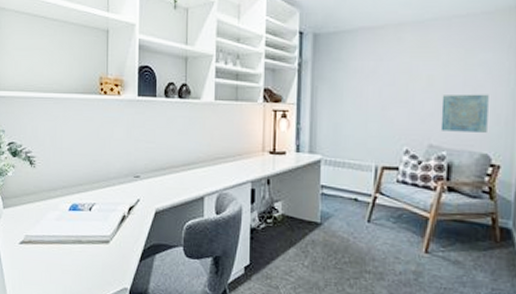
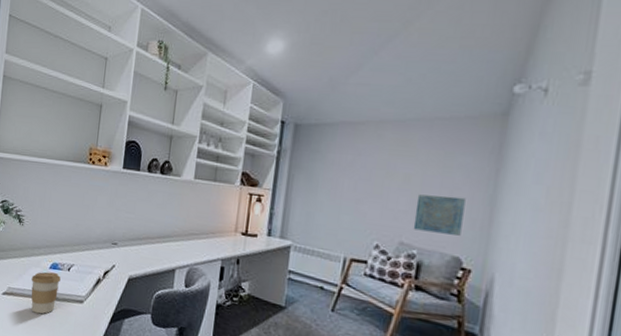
coffee cup: none [50,214,82,260] -> present [31,271,61,314]

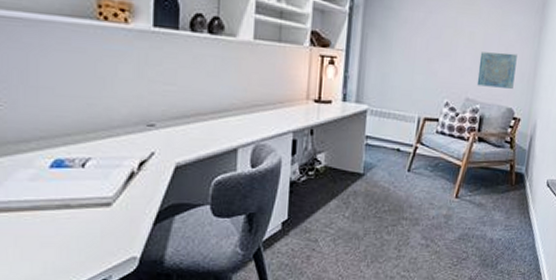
coffee cup: present [31,271,61,314] -> none [20,172,71,230]

